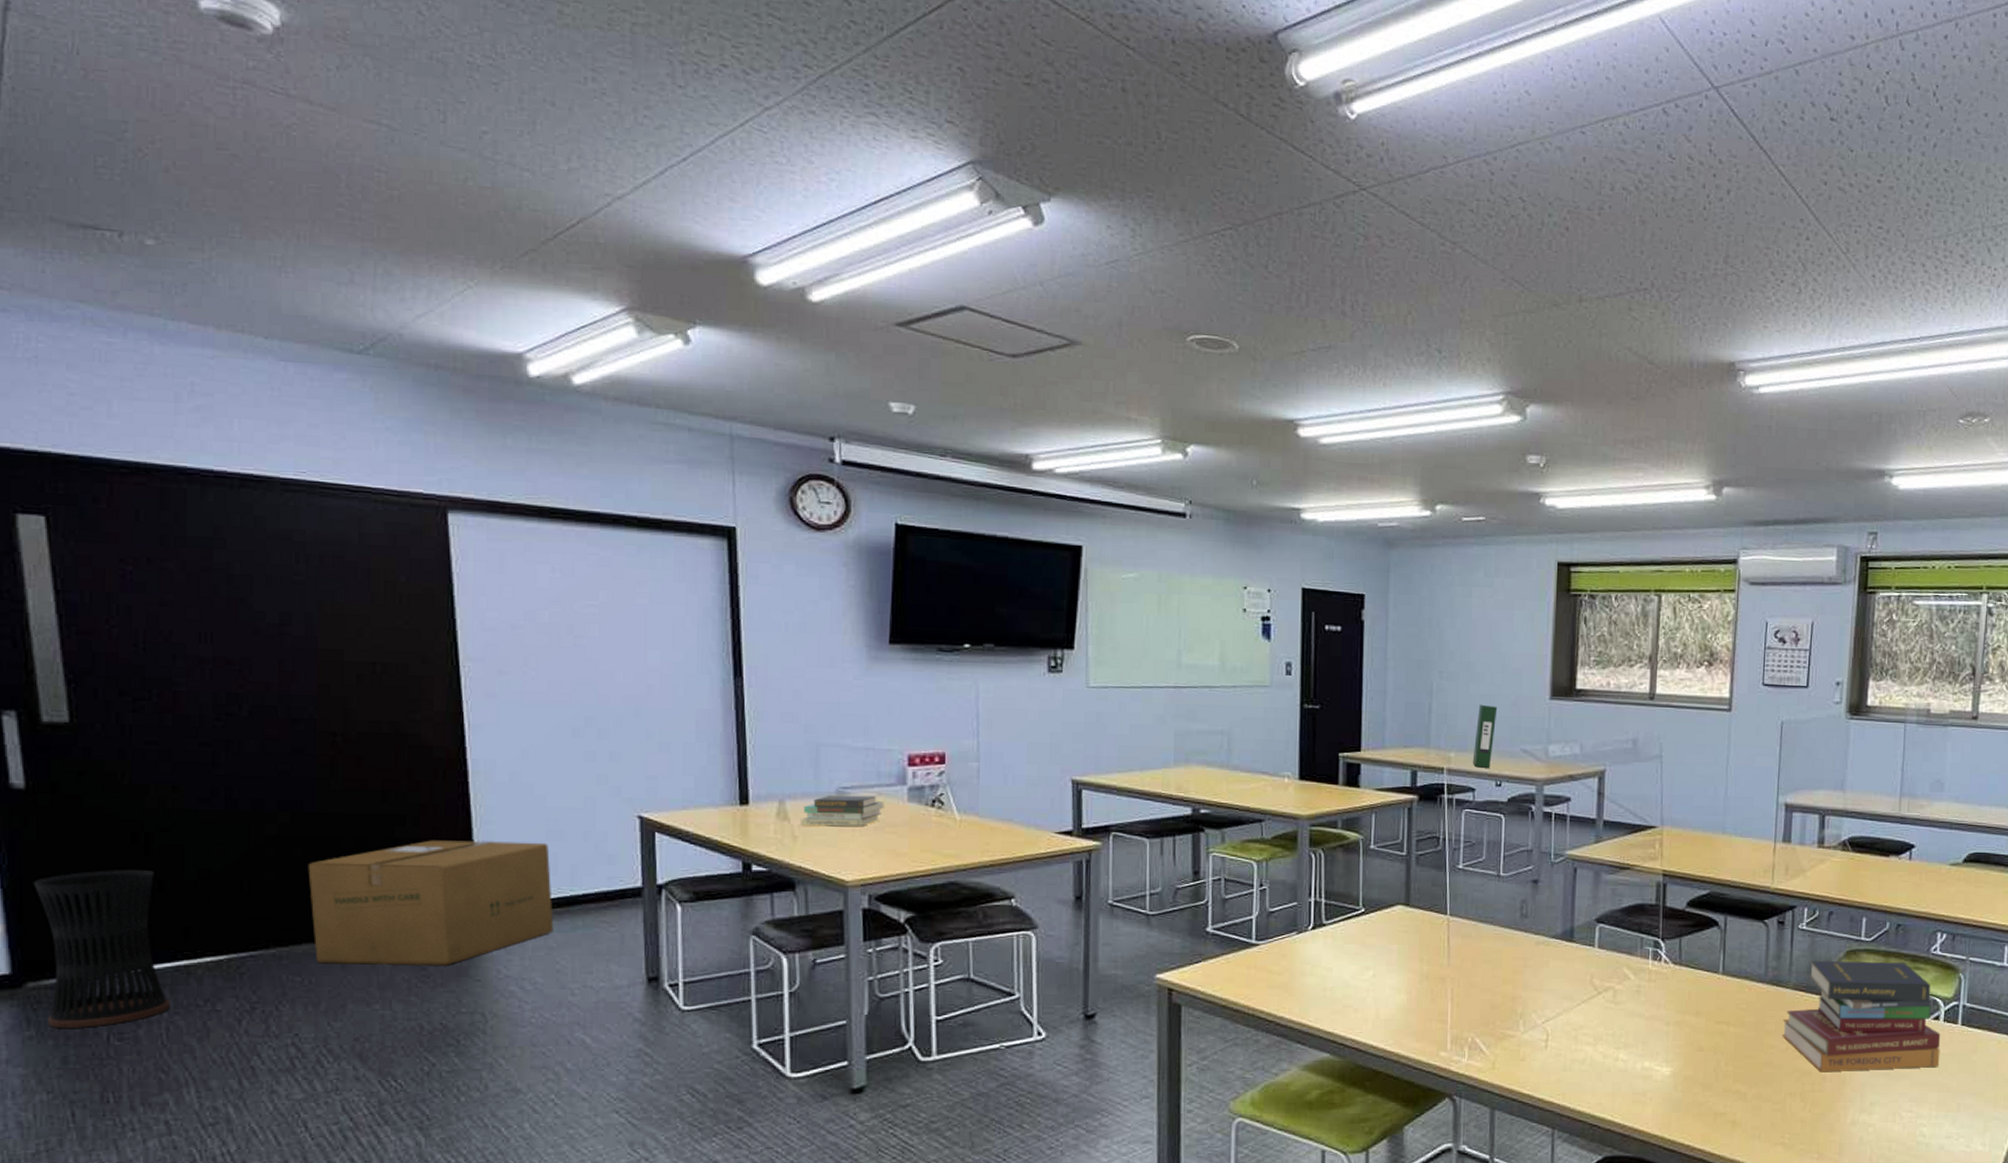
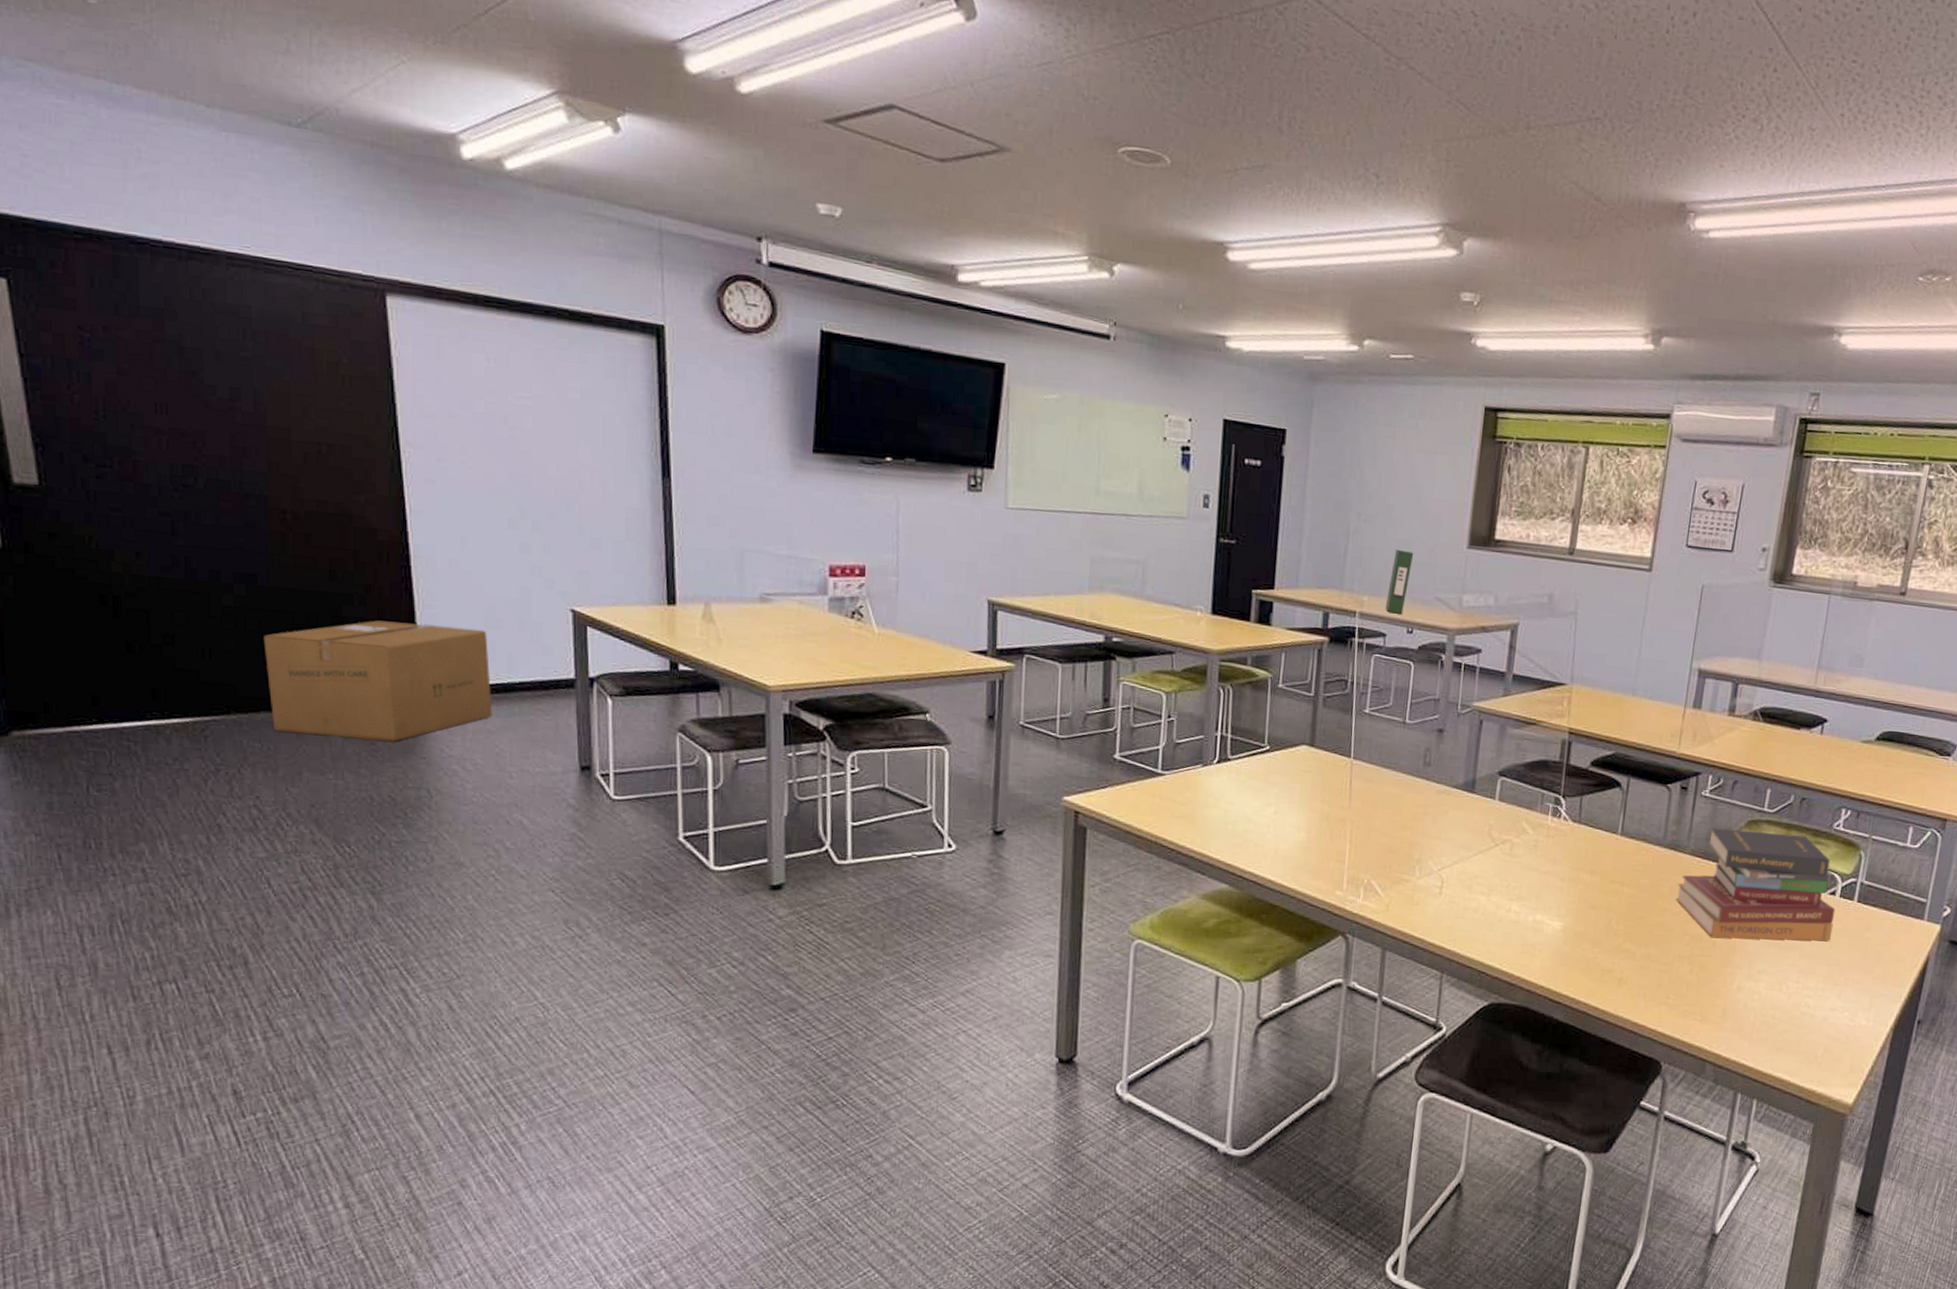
umbrella stand: present [33,869,170,1029] -> none [13,629,142,778]
books: present [801,794,884,827] -> none [725,600,806,633]

